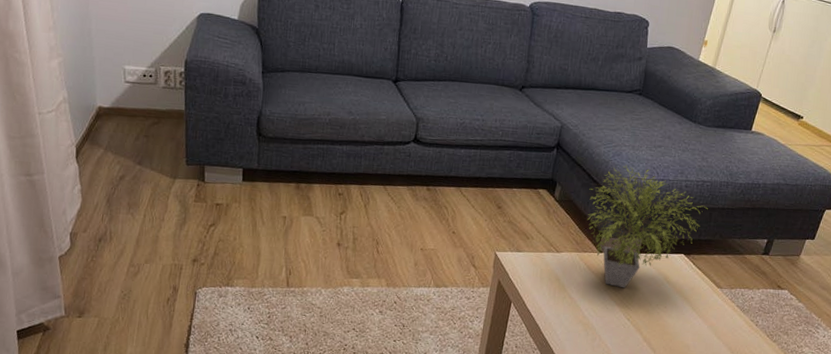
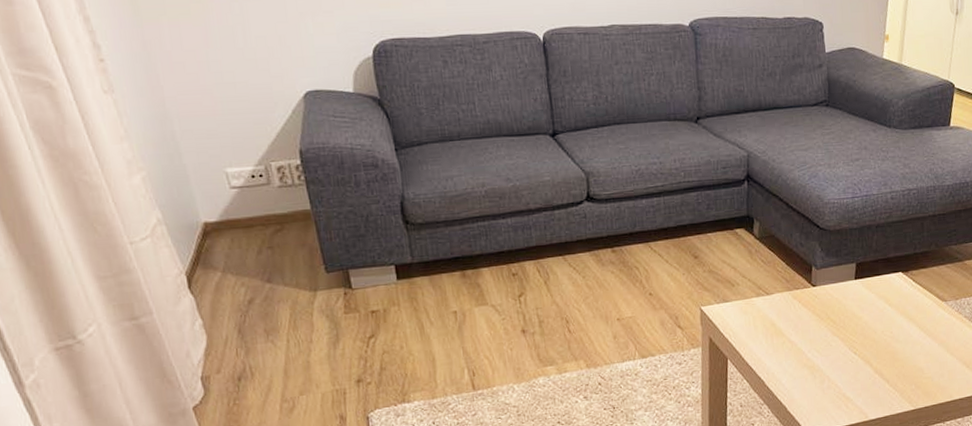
potted plant: present [586,165,708,289] -> none [790,186,919,321]

